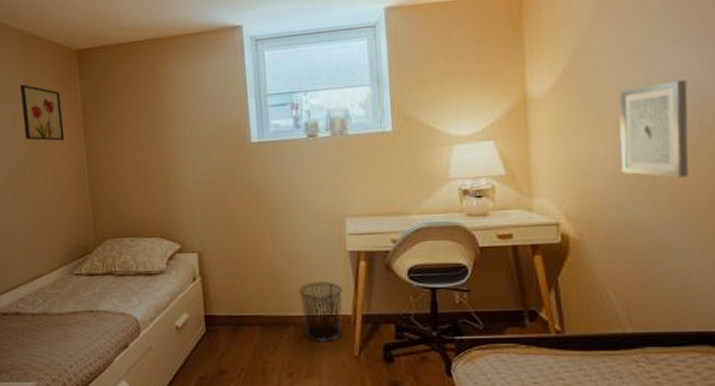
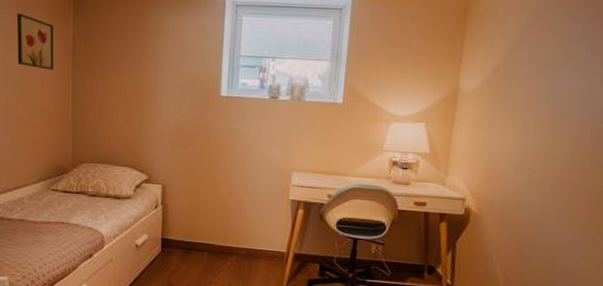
waste bin: present [299,281,343,342] -> none [244,221,281,272]
wall art: present [619,80,689,178] -> none [523,94,588,175]

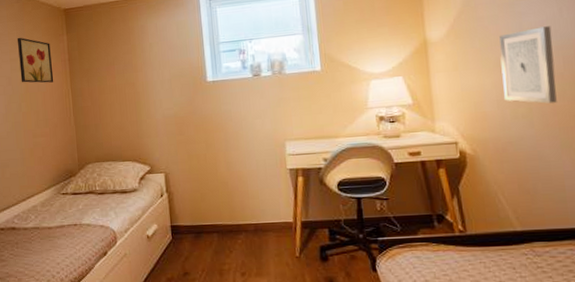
wall art: none [523,94,588,175] -> present [499,26,557,104]

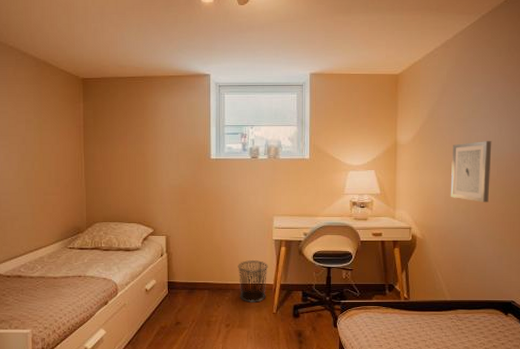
wall art: present [17,37,54,83] -> none [33,100,68,146]
waste bin: none [248,194,286,246] -> present [237,259,268,302]

